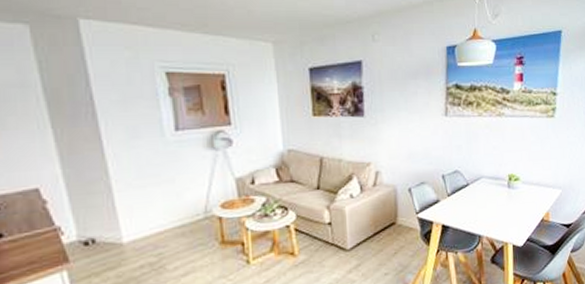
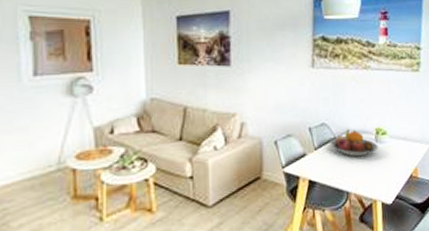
fruit bowl: none [462,176,511,203] -> present [329,129,378,157]

